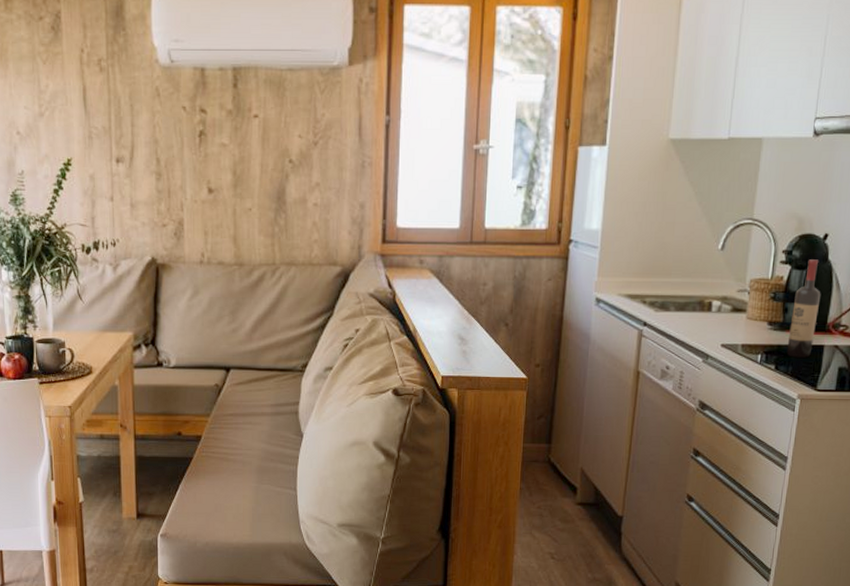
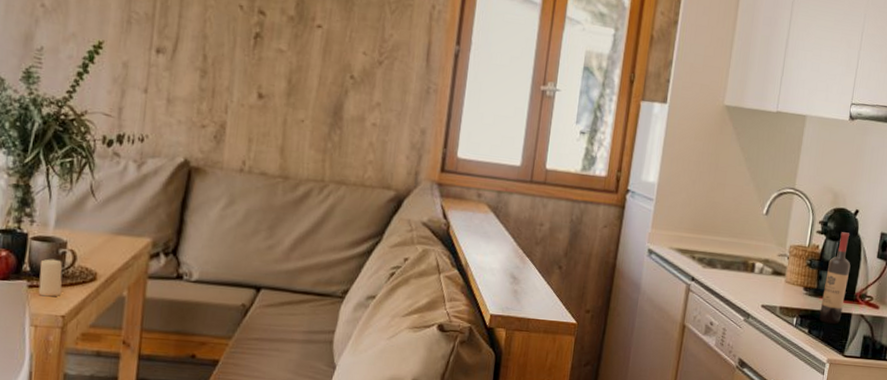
candle: none [47,358,66,391] -> present [38,258,63,297]

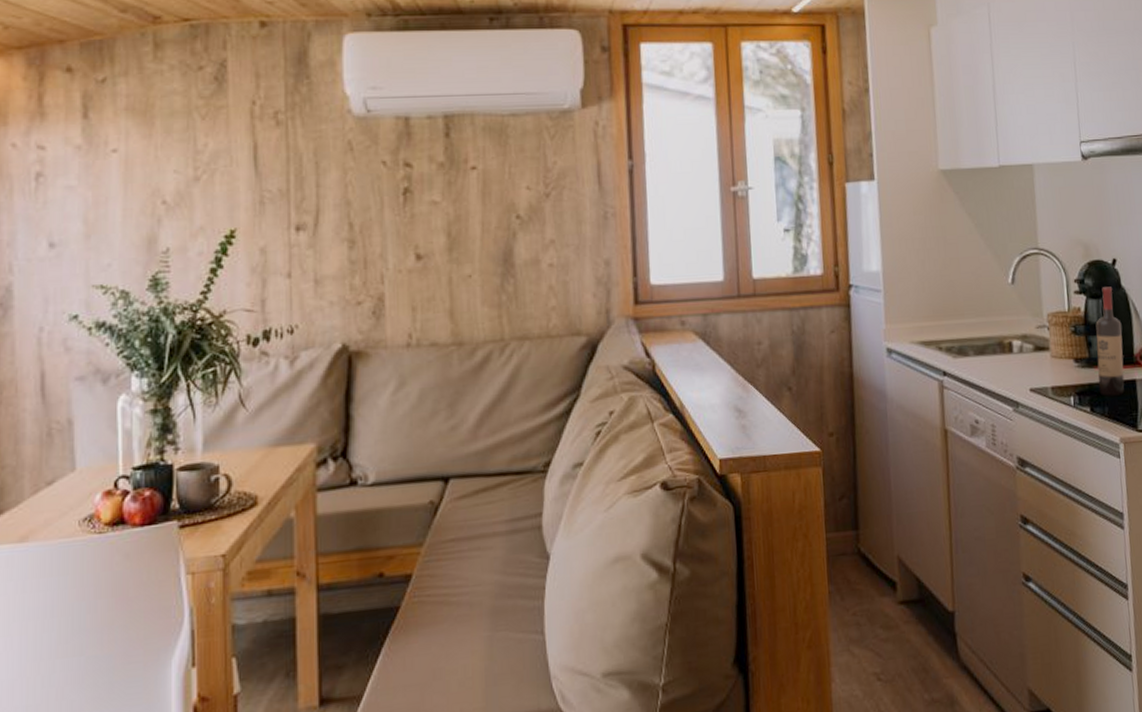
candle: present [38,258,63,297] -> none [192,488,219,536]

